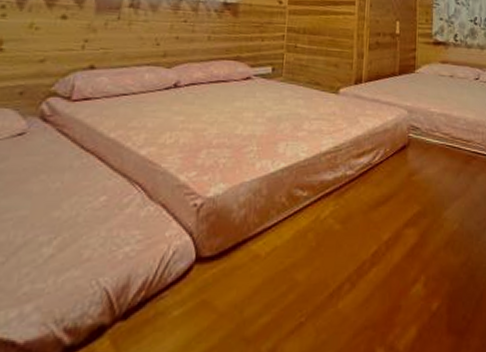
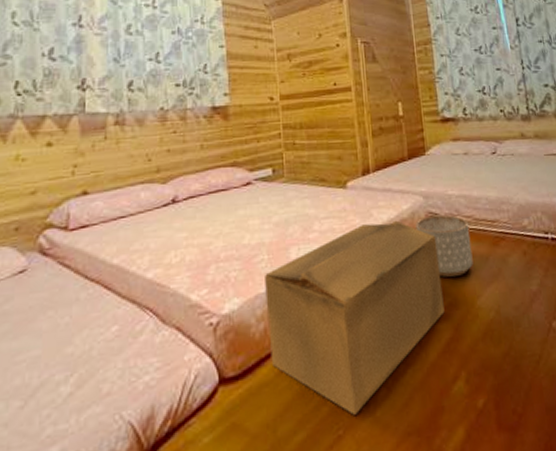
cardboard box: none [247,129,415,305] -> present [265,220,445,415]
planter: none [397,129,446,187] -> present [415,214,473,277]

